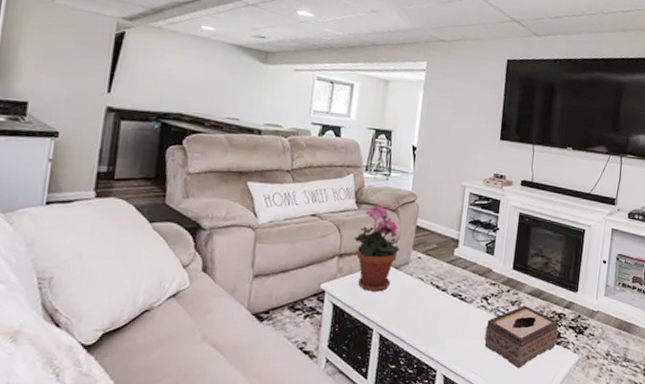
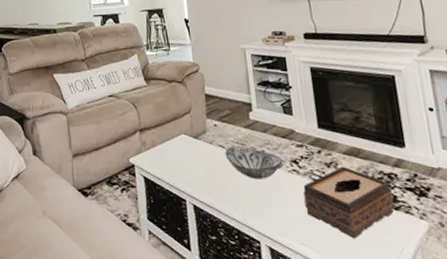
potted plant: present [354,204,399,292] -> none [150,78,194,163]
decorative bowl: none [422,279,475,313] -> present [225,146,283,179]

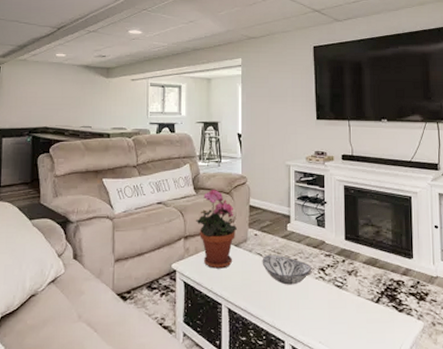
potted plant: none [150,78,194,163] -> present [196,189,237,269]
tissue box: present [303,166,394,239] -> none [327,274,399,338]

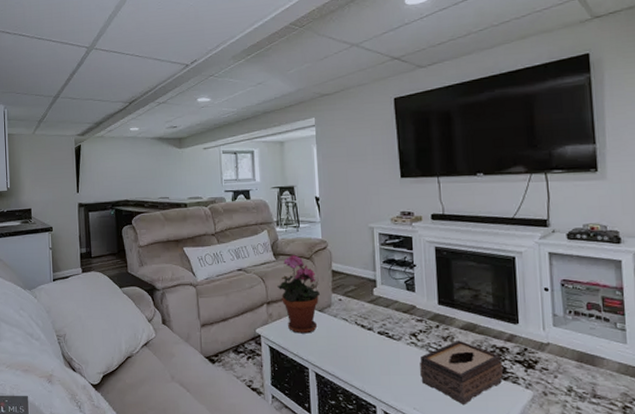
decorative bowl: present [262,254,312,285] -> none [348,319,402,350]
tissue box: none [327,274,399,338] -> present [420,340,503,405]

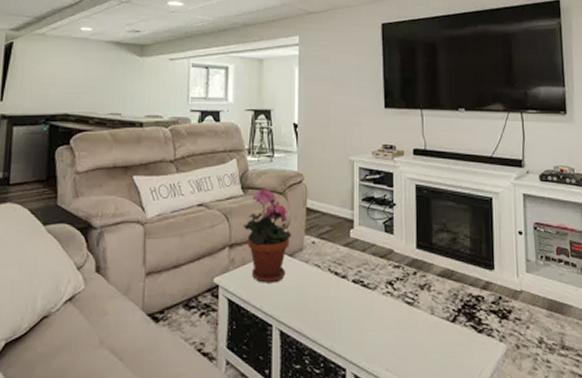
tissue box: present [420,340,503,405] -> none [395,288,478,364]

